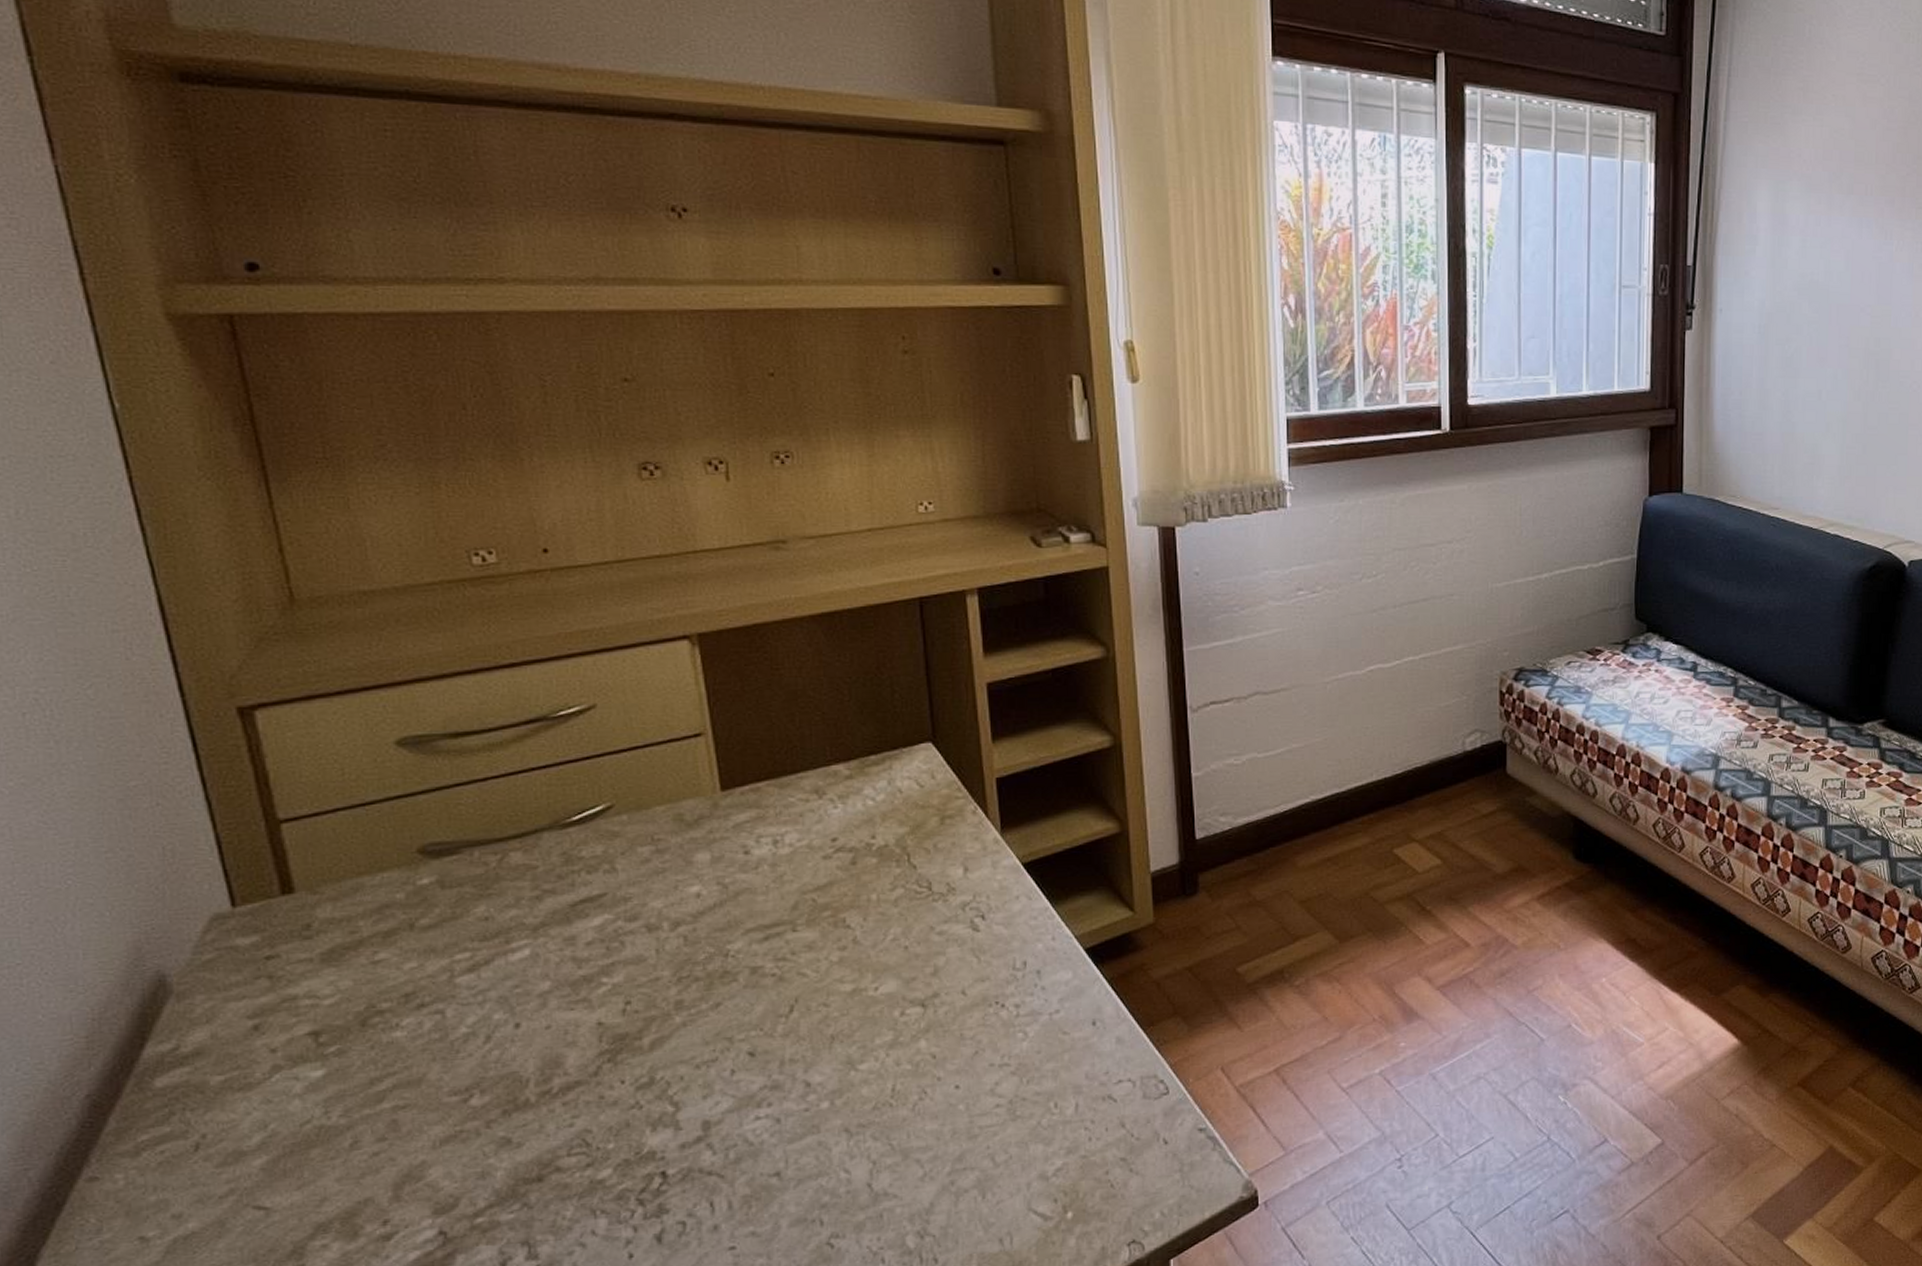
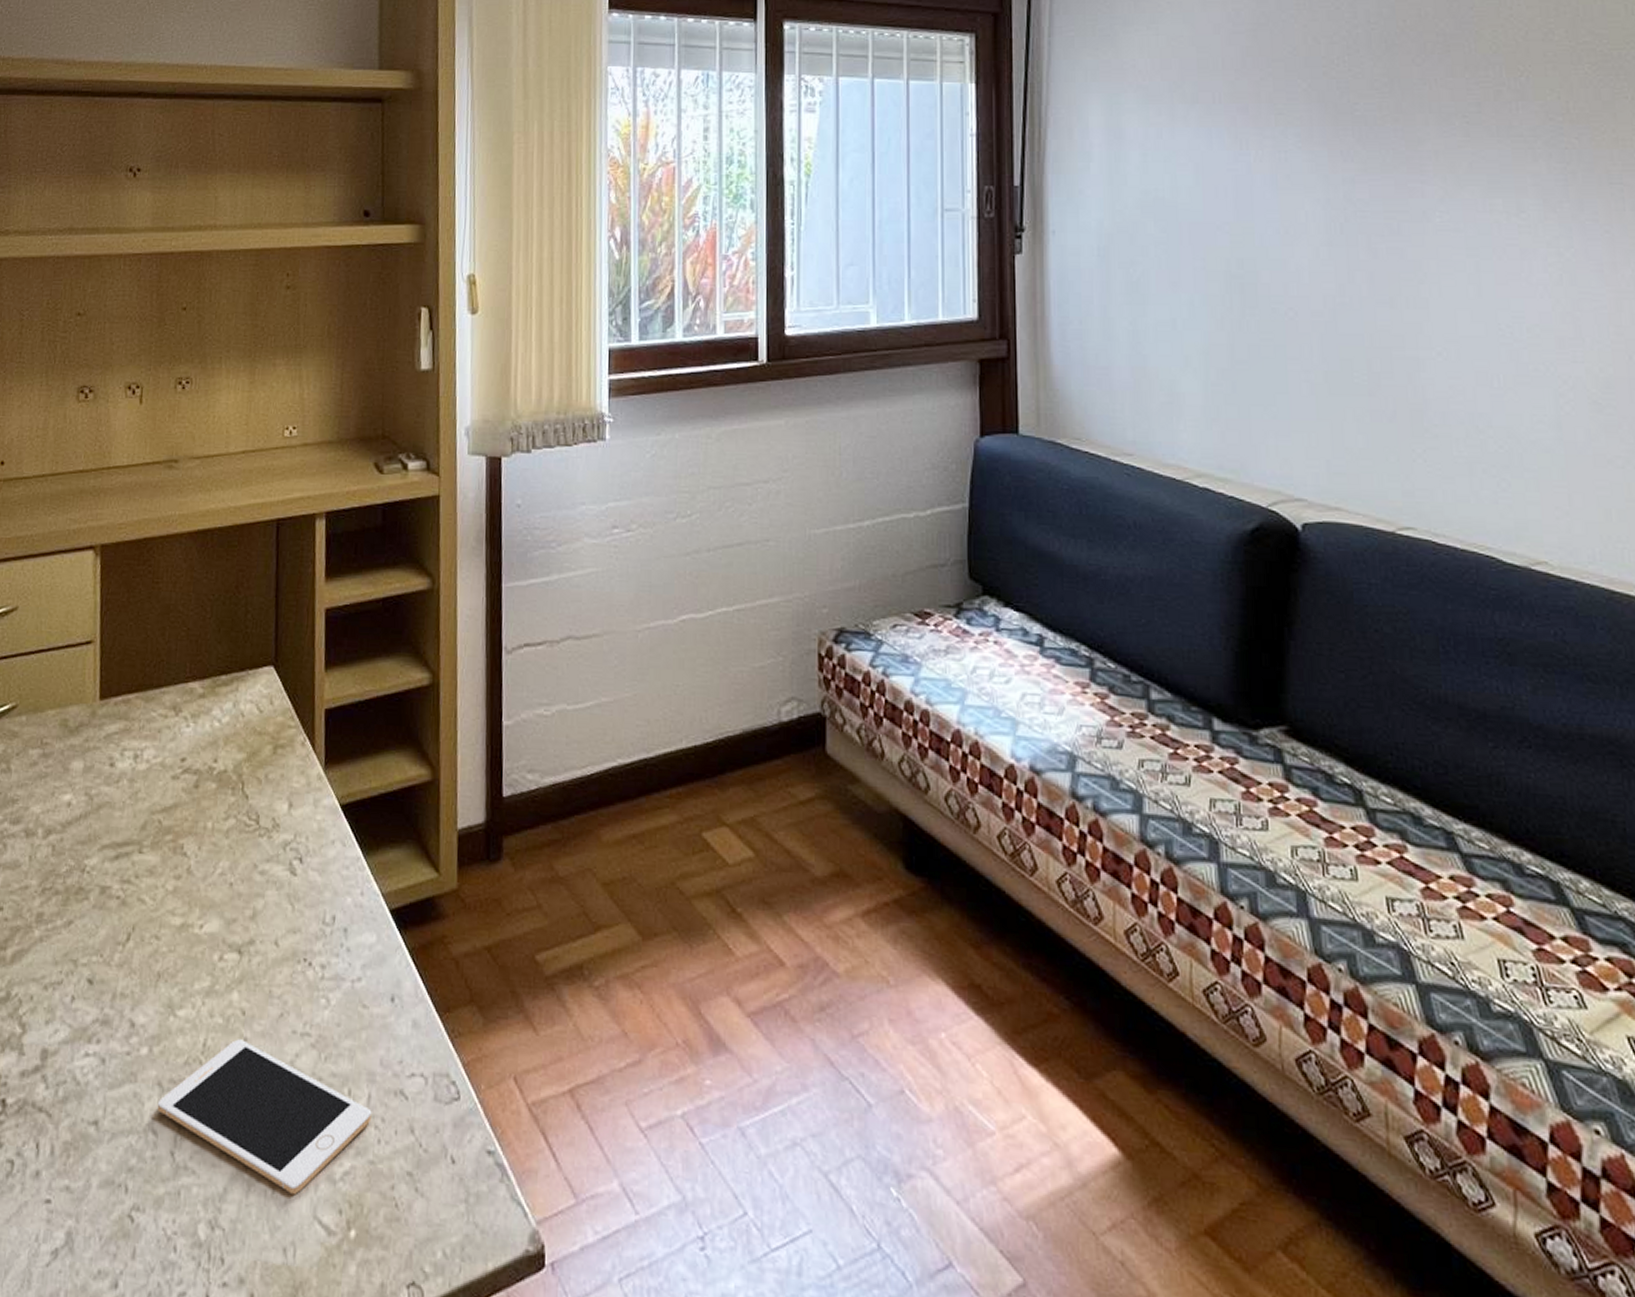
cell phone: none [846,1079,1081,1196] -> present [157,1039,372,1195]

